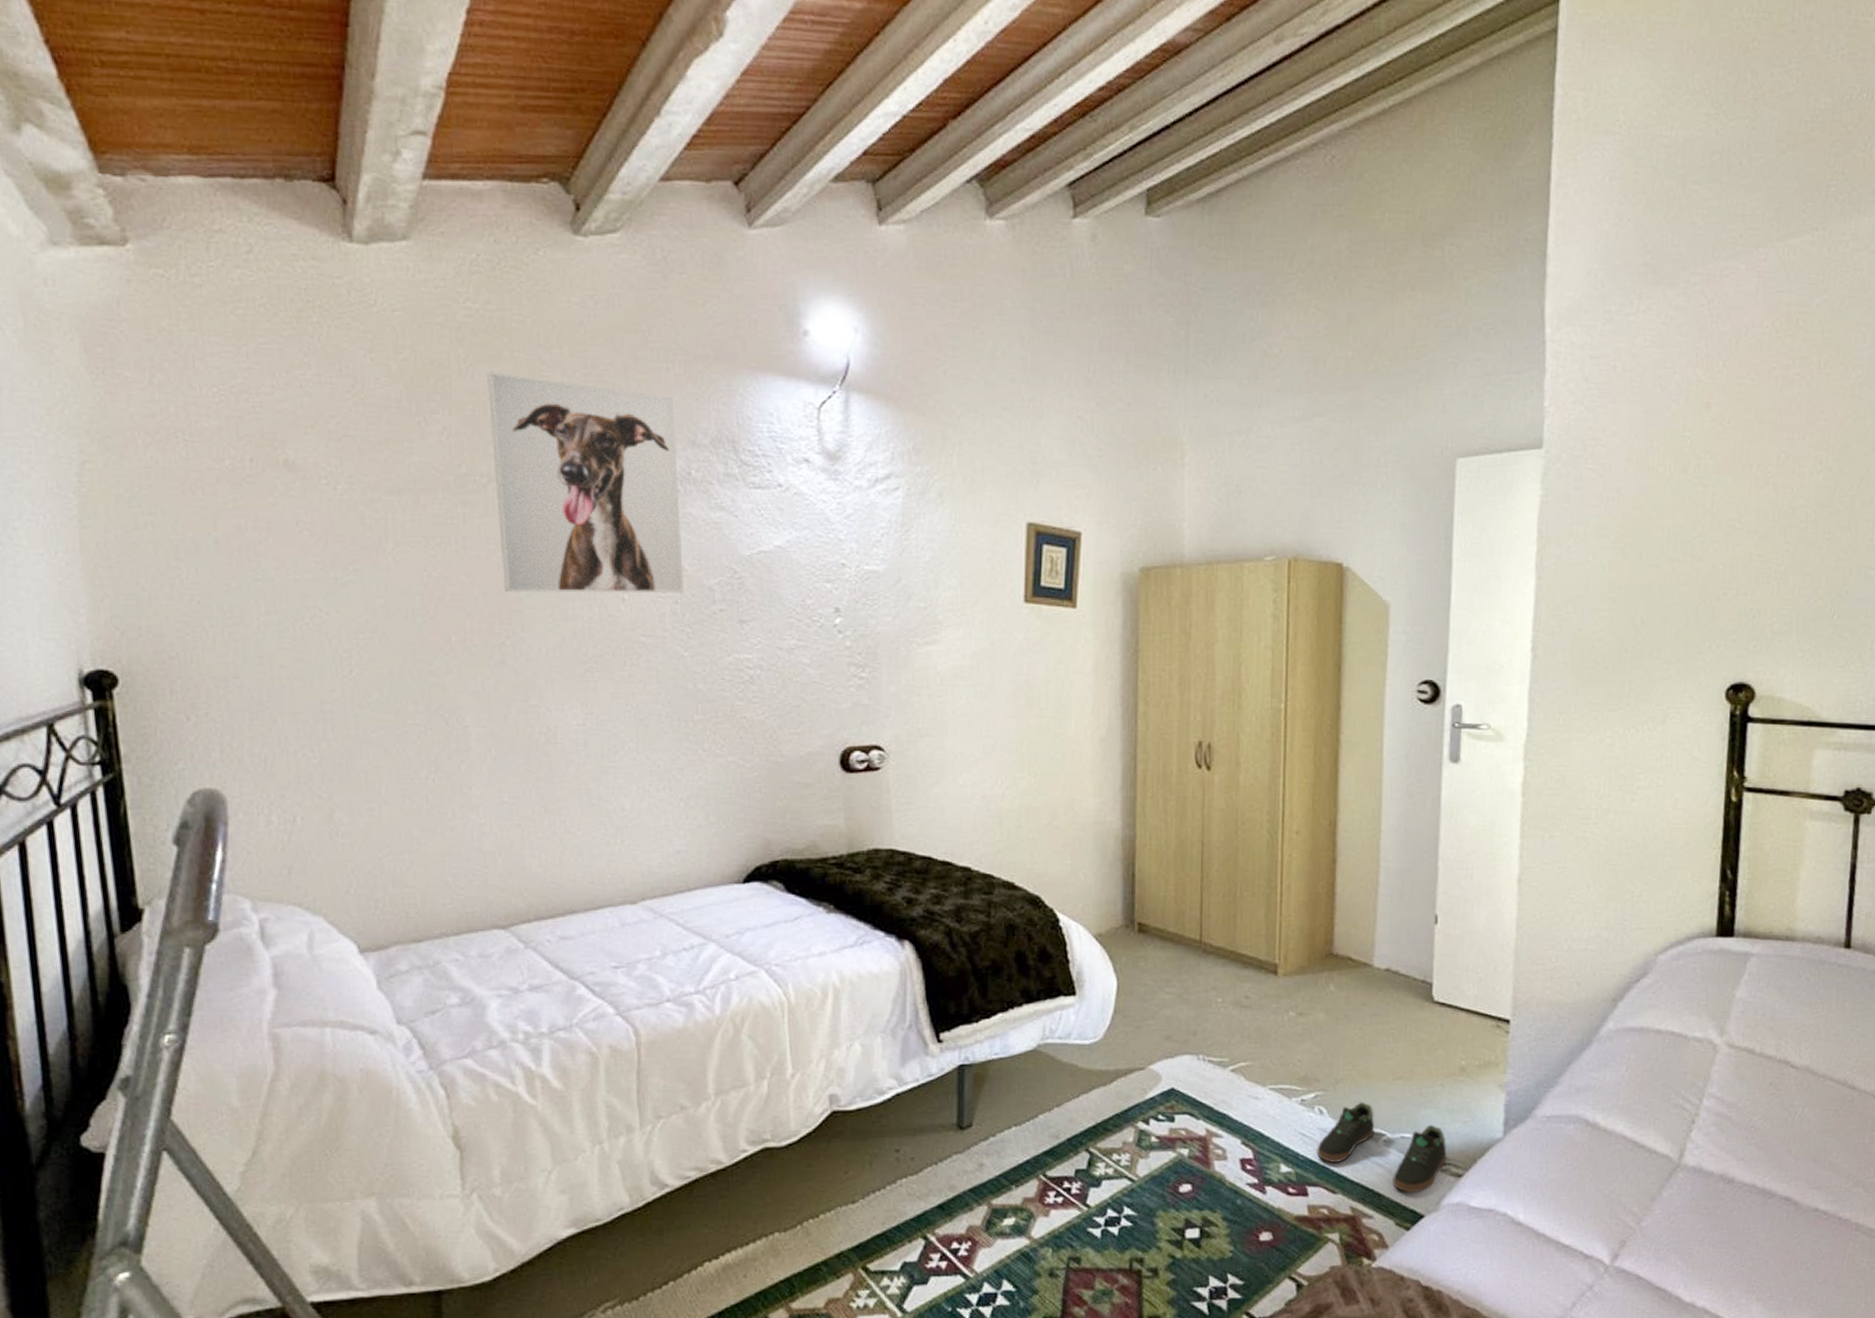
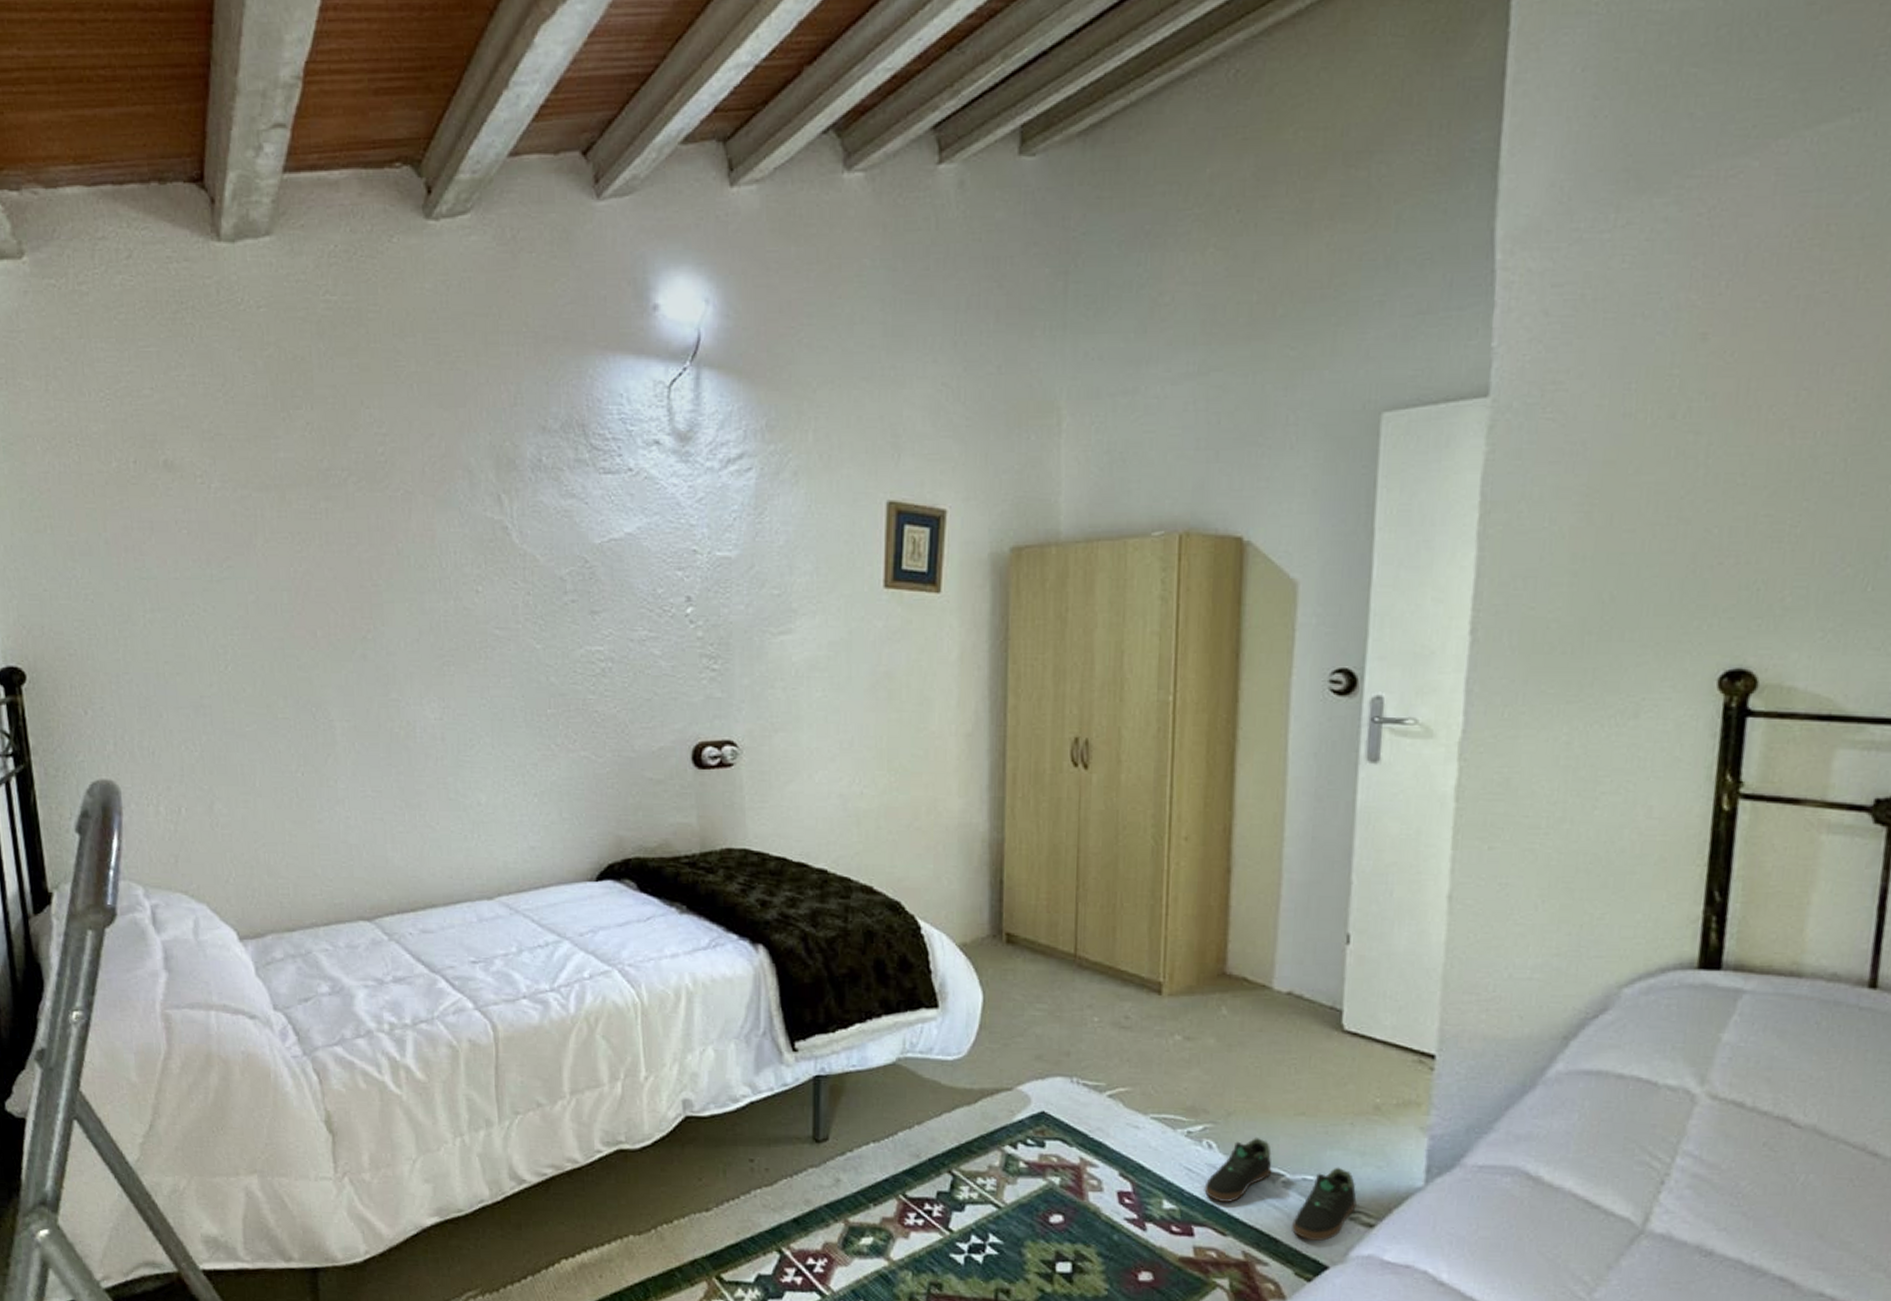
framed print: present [487,372,684,593] -> none [346,364,536,585]

